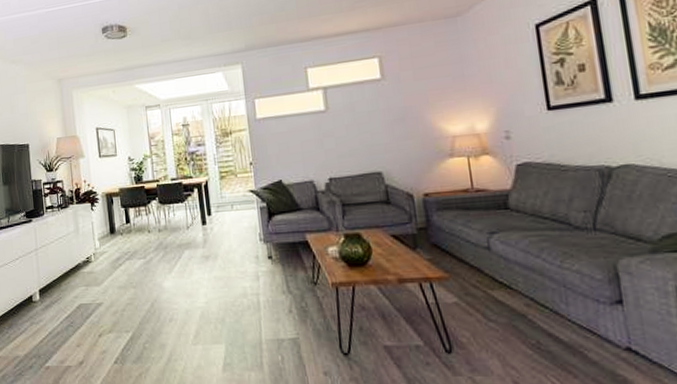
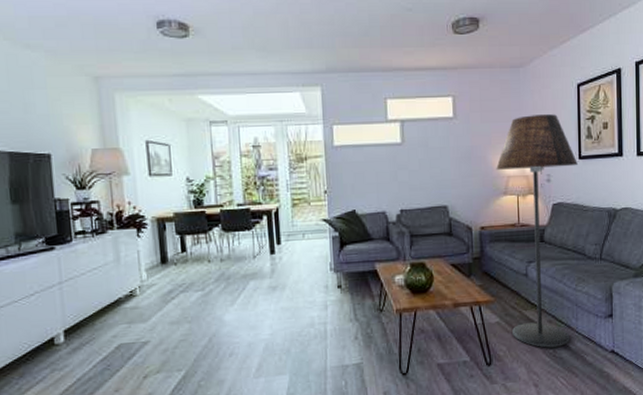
floor lamp: none [437,62,561,337] -> present [496,114,578,348]

